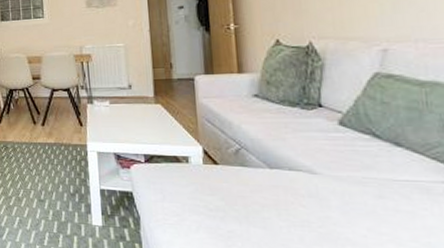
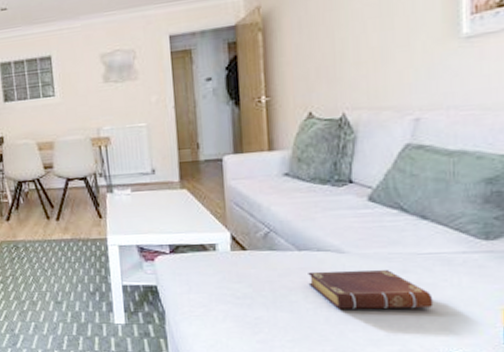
book: none [280,190,414,236] -> present [308,270,434,309]

